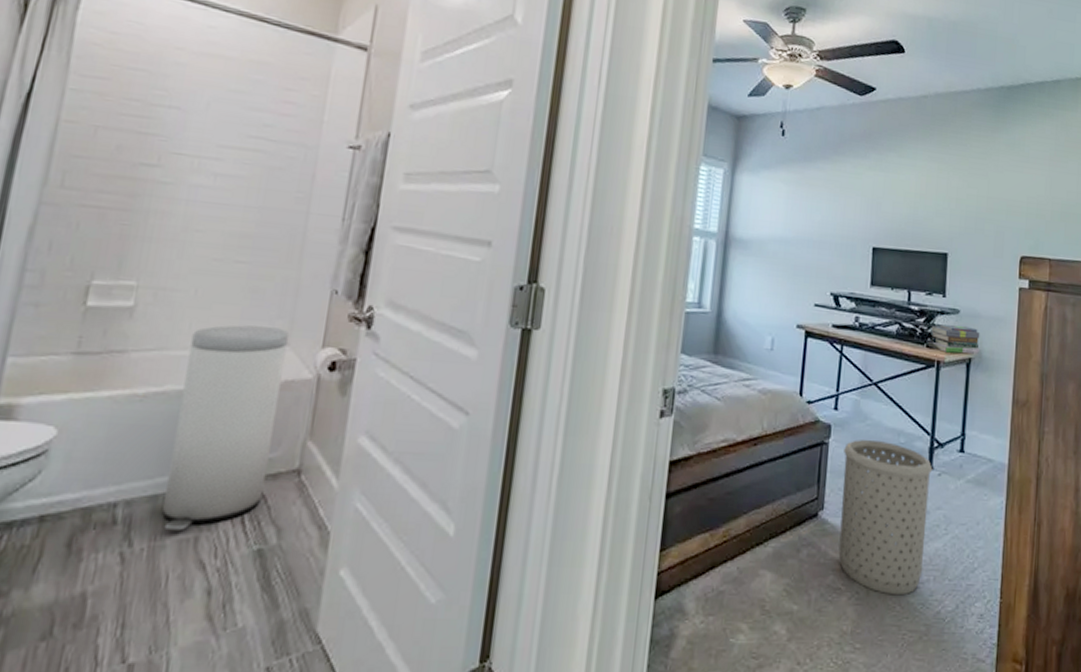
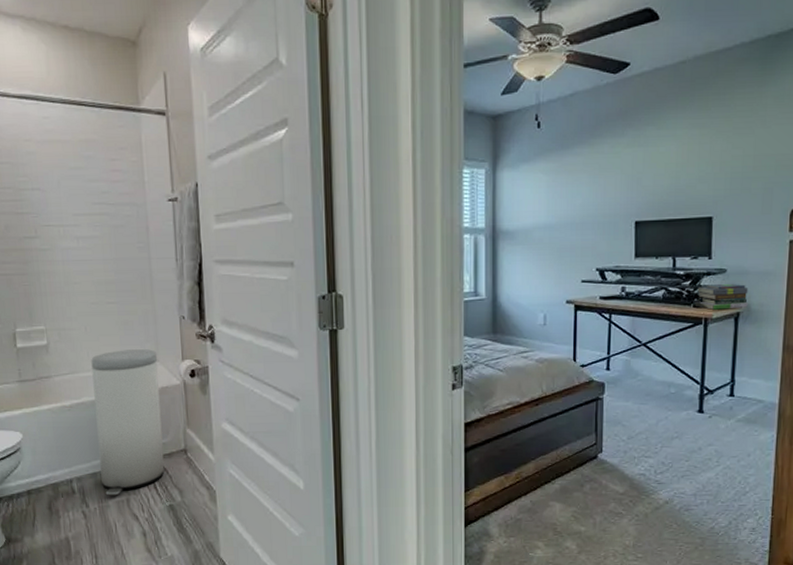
laundry basket: present [838,440,933,596] -> none [618,393,703,516]

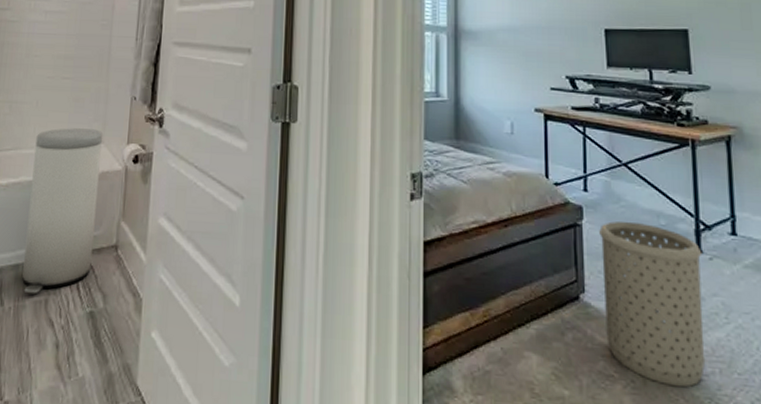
laundry basket: none [618,393,703,516] -> present [599,221,705,388]
books: present [695,283,749,310] -> none [679,101,739,131]

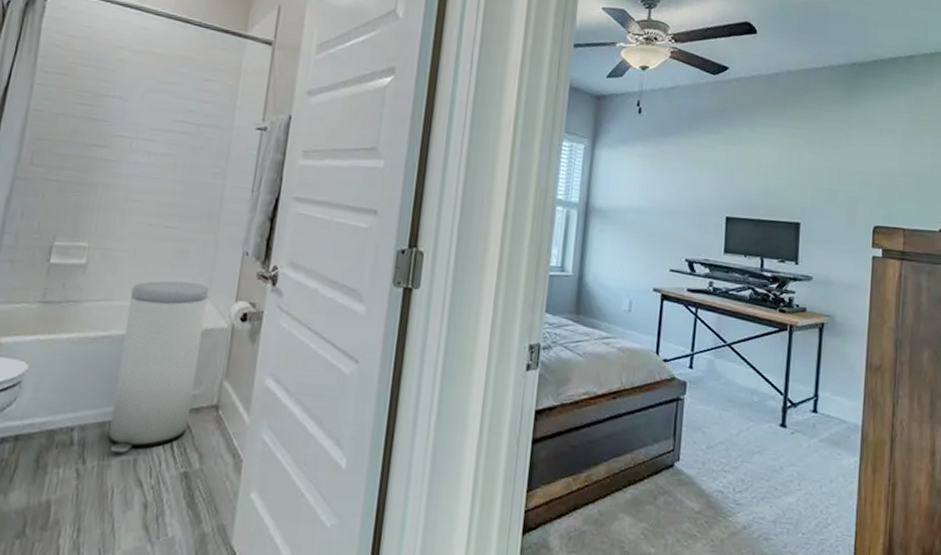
laundry basket: present [599,221,705,388] -> none [694,397,786,545]

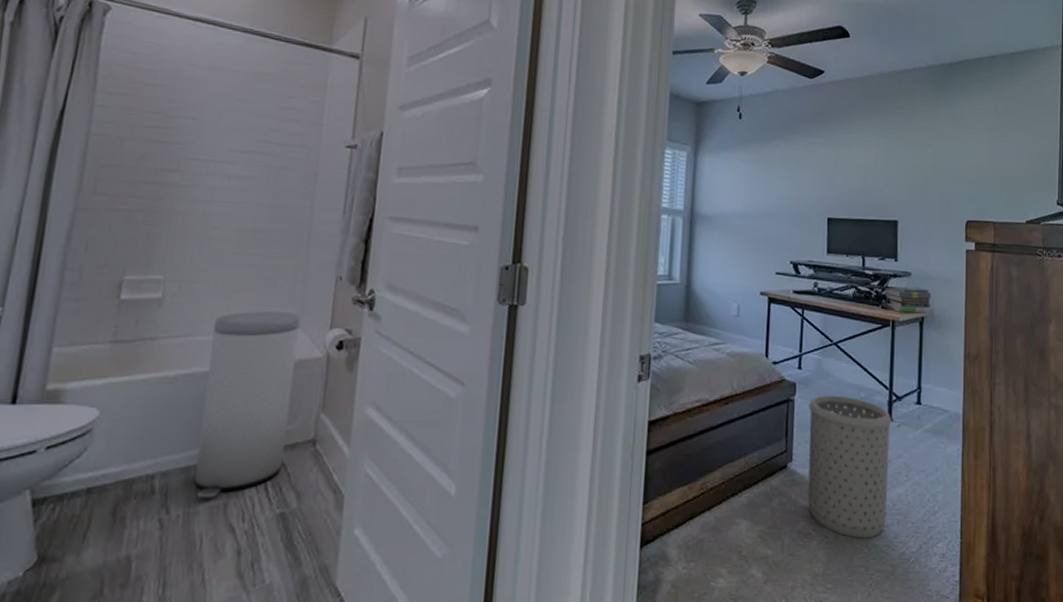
laundry basket: none [694,397,786,545] -> present [808,396,892,539]
books: none [781,290,833,319] -> present [883,286,931,313]

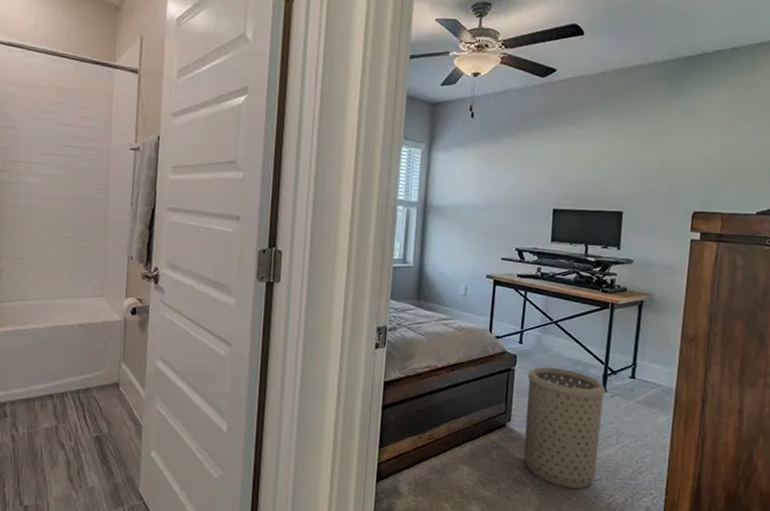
pedal bin: present [193,311,301,499] -> none [33,282,103,423]
books: present [883,286,931,313] -> none [603,272,652,297]

